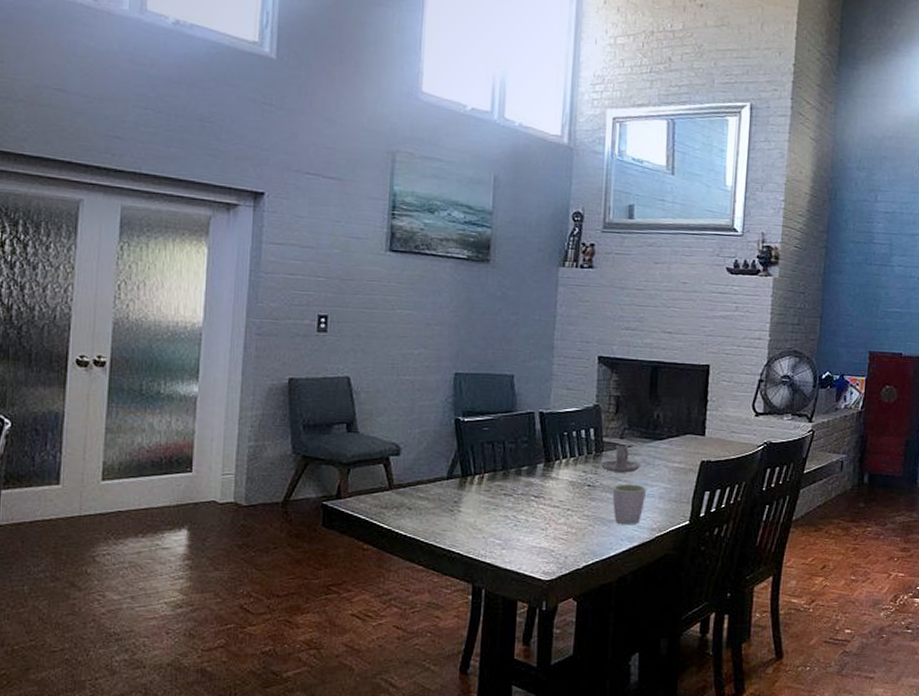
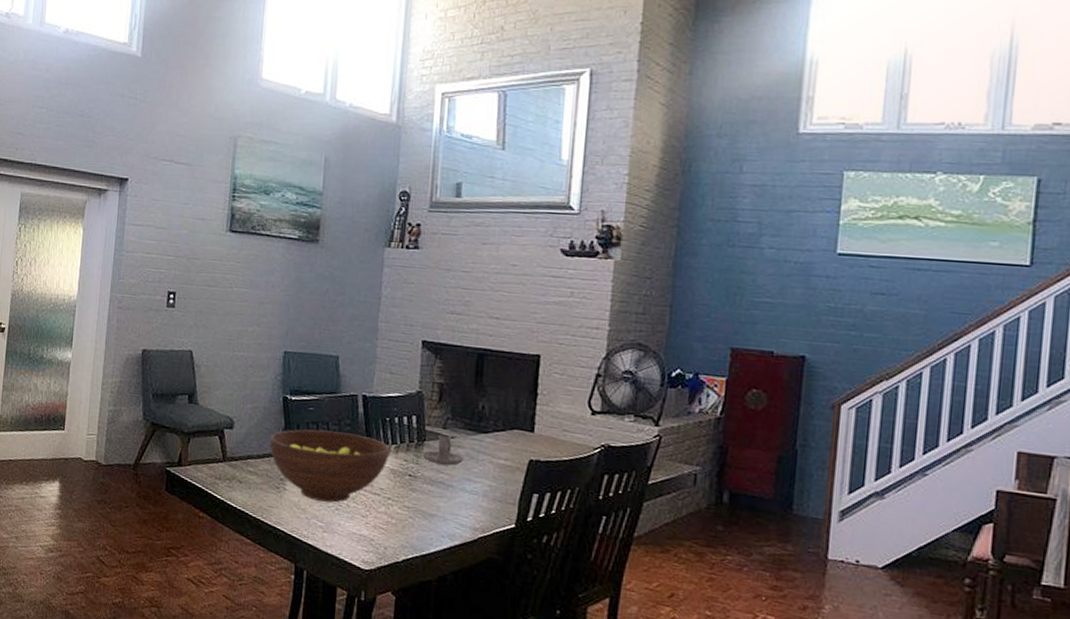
fruit bowl: none [441,449,569,519] -> present [270,429,391,503]
mug: present [612,483,647,525] -> none [433,476,470,522]

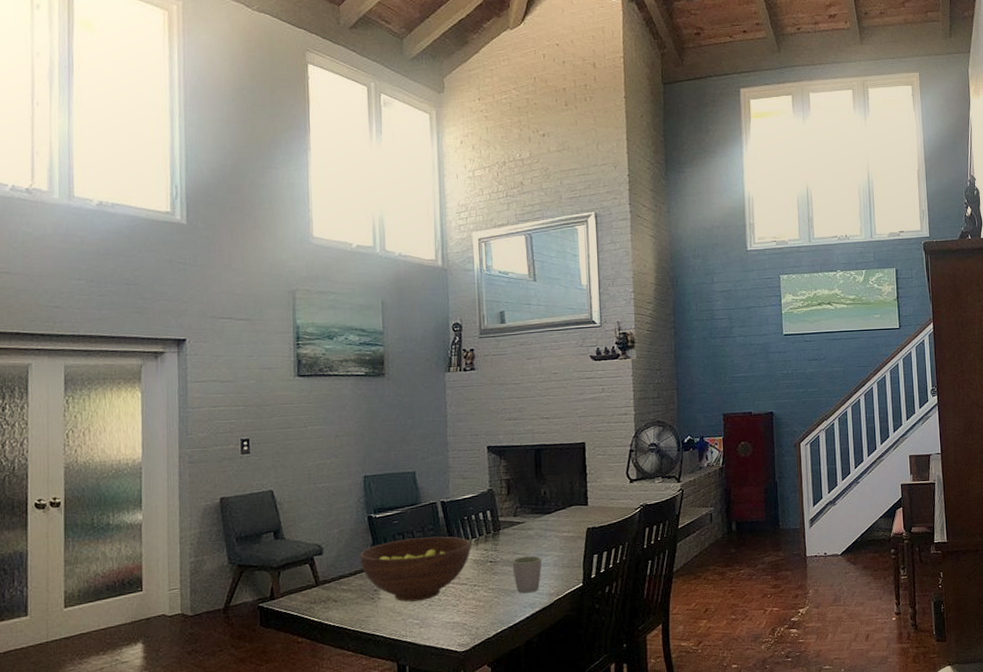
candle holder: present [422,434,464,466] -> none [499,521,534,548]
mug: none [433,476,470,522] -> present [512,555,542,594]

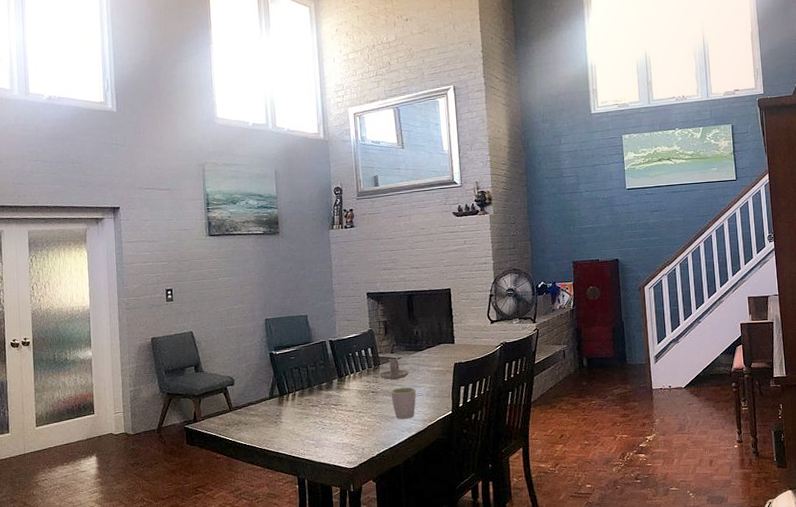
fruit bowl: present [360,536,471,602] -> none [264,370,356,426]
candle holder: none [499,521,534,548] -> present [379,357,409,380]

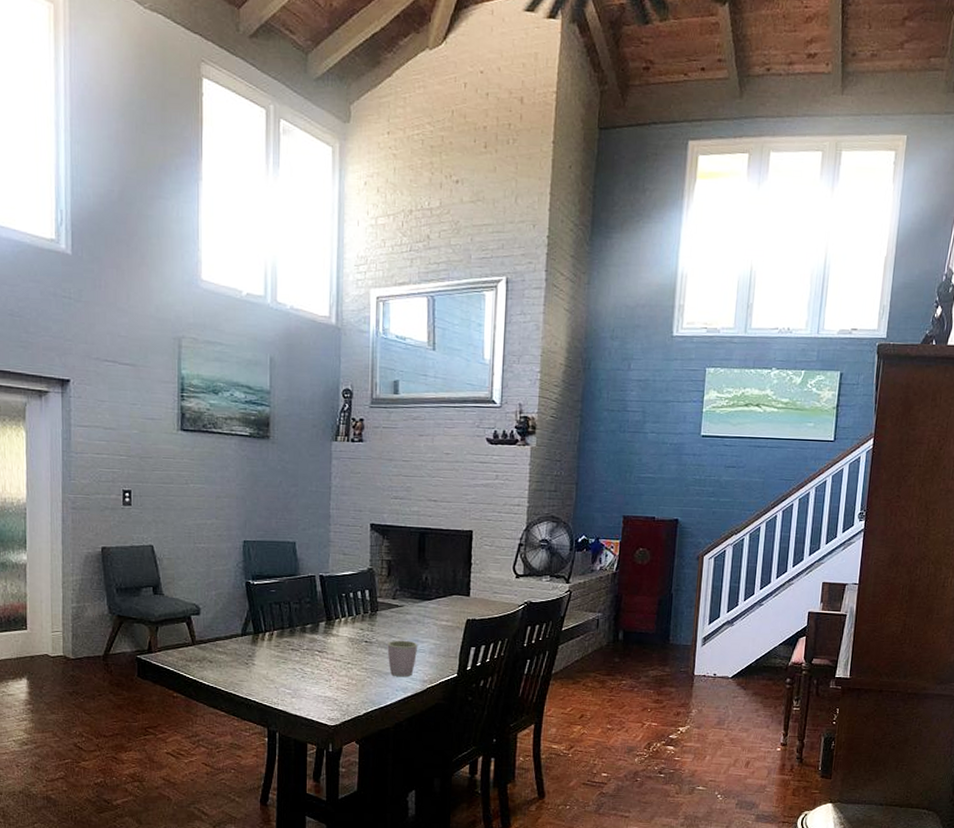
candle holder: present [379,357,409,380] -> none [375,604,412,630]

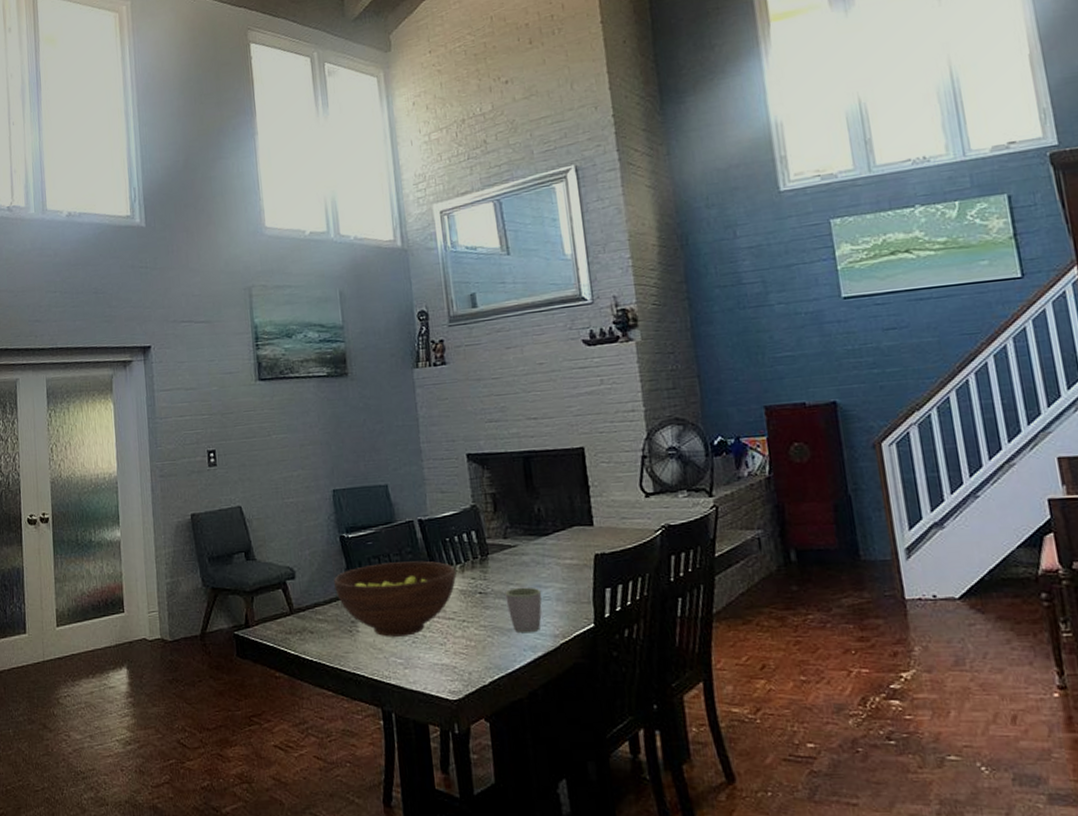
fruit bowl: none [236,609,348,672] -> present [334,561,457,637]

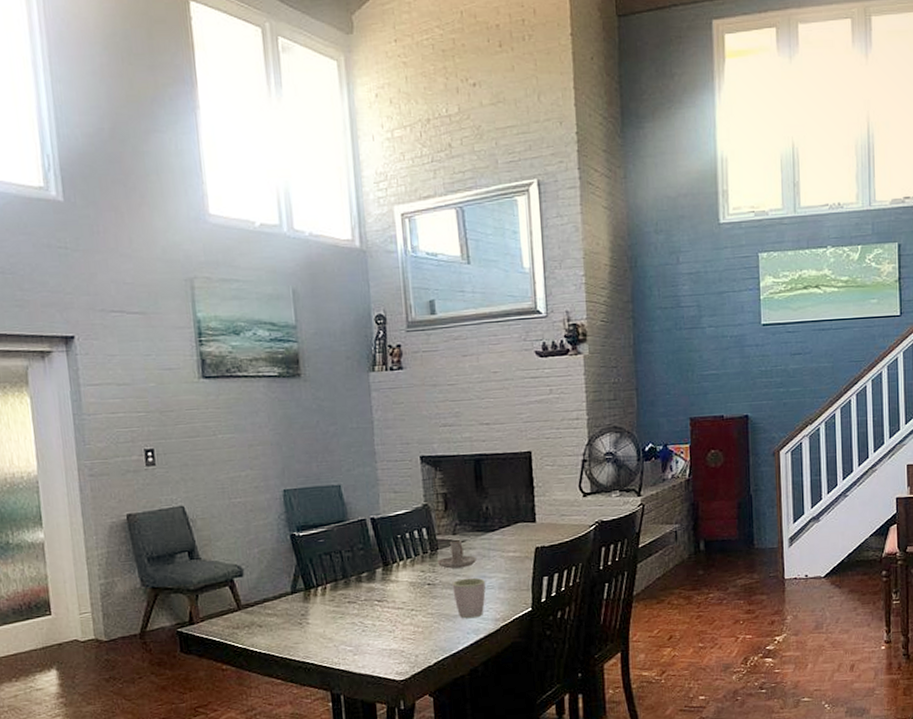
fruit bowl: present [334,561,457,637] -> none [284,556,407,628]
candle holder: none [488,544,530,576] -> present [437,540,476,569]

